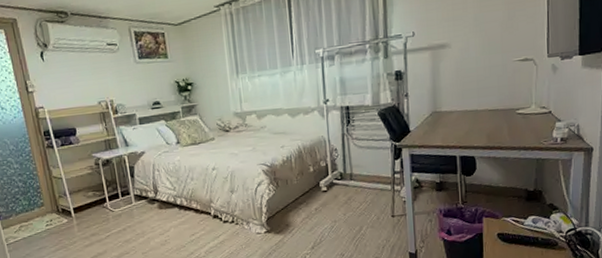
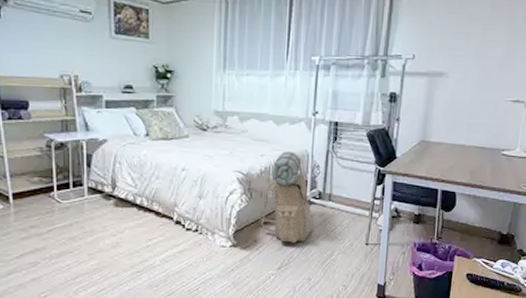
backpack: none [287,139,339,223] -> present [259,151,313,243]

